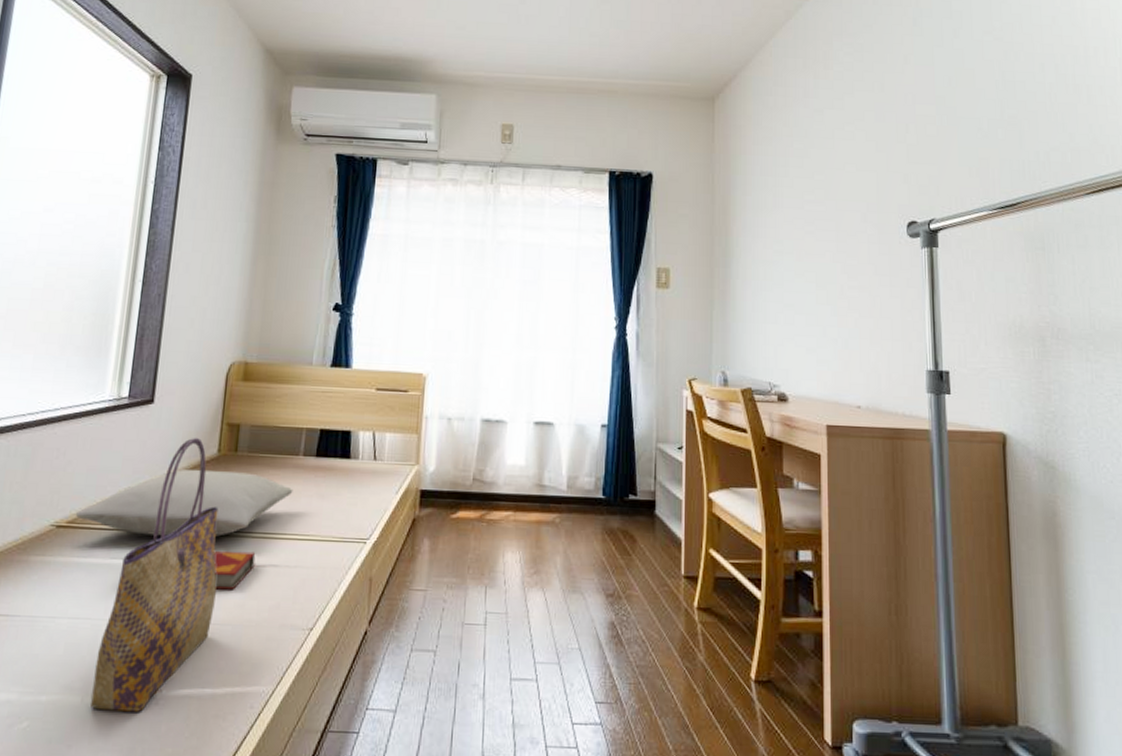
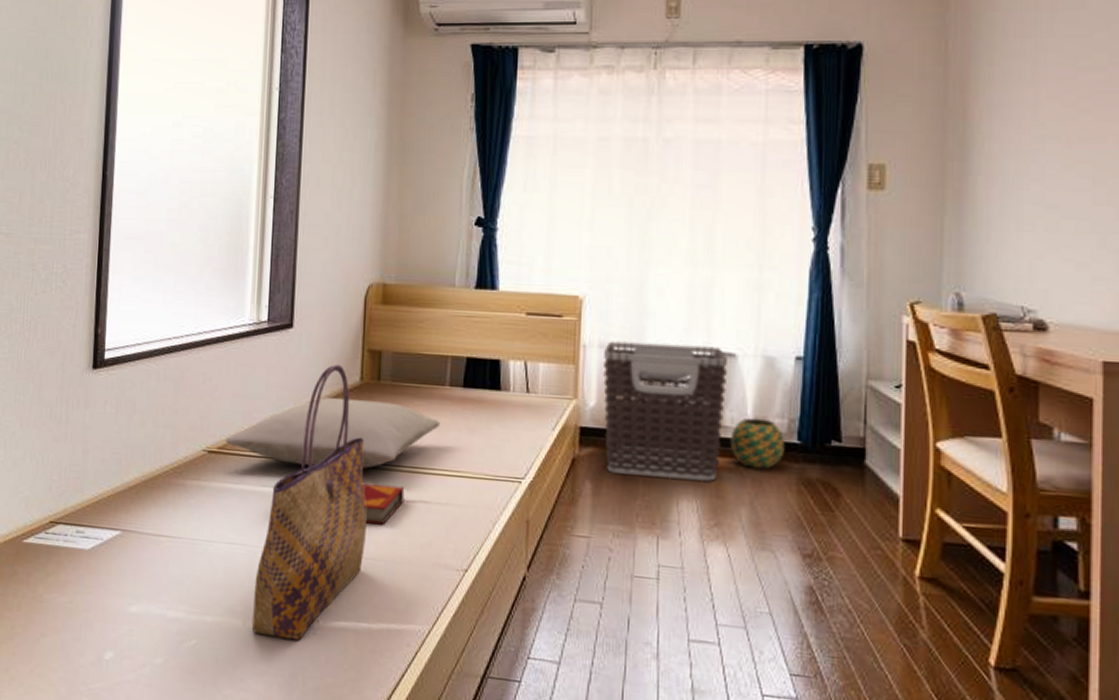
clothes hamper: none [442,413,547,534] -> present [603,341,728,481]
decorative ball: none [547,477,593,521] -> present [729,417,785,469]

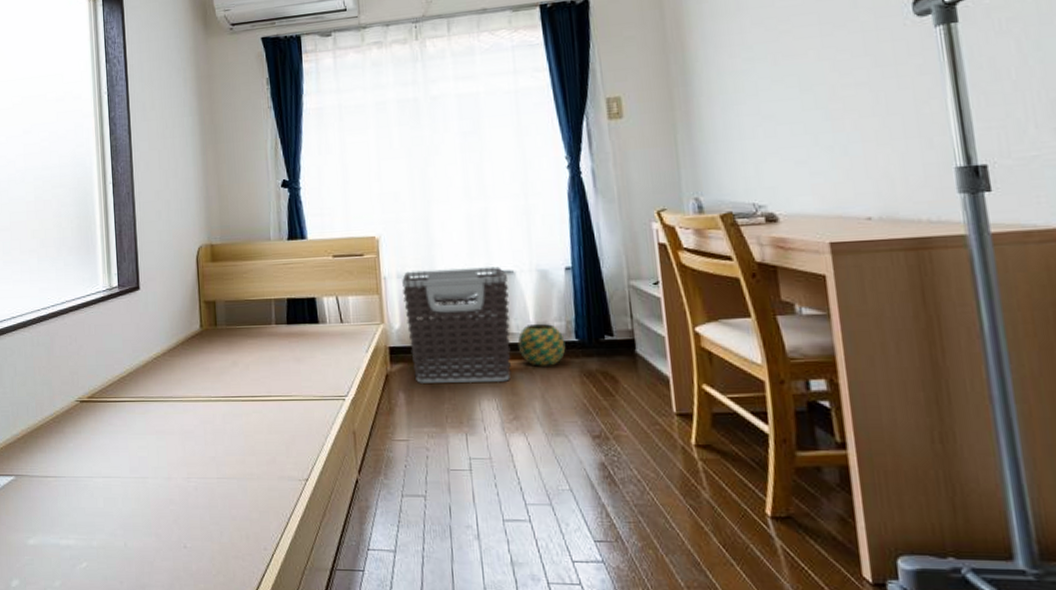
pillow: present [226,397,441,469] -> none [94,344,272,404]
tote bag: present [251,364,367,640] -> none [130,316,220,554]
hardback book: present [362,483,405,525] -> none [211,413,248,448]

